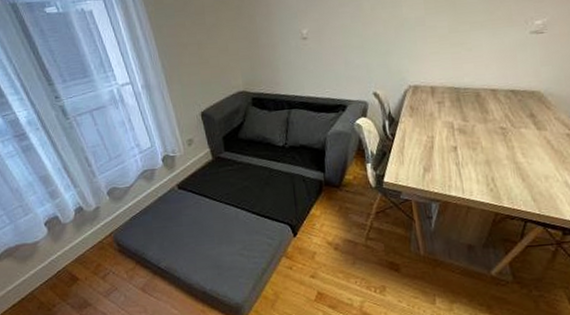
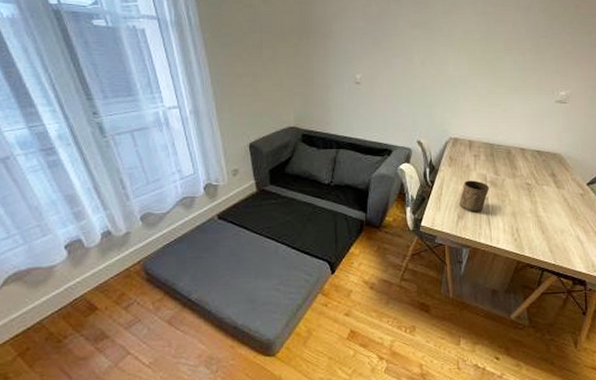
cup: none [424,129,458,164] -> present [459,180,490,212]

